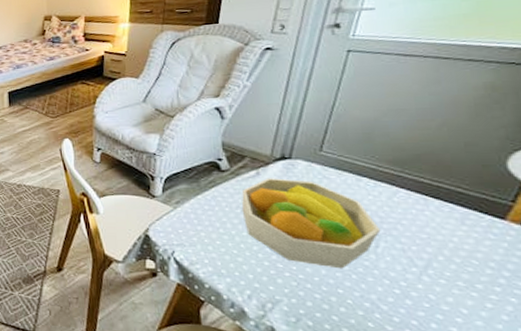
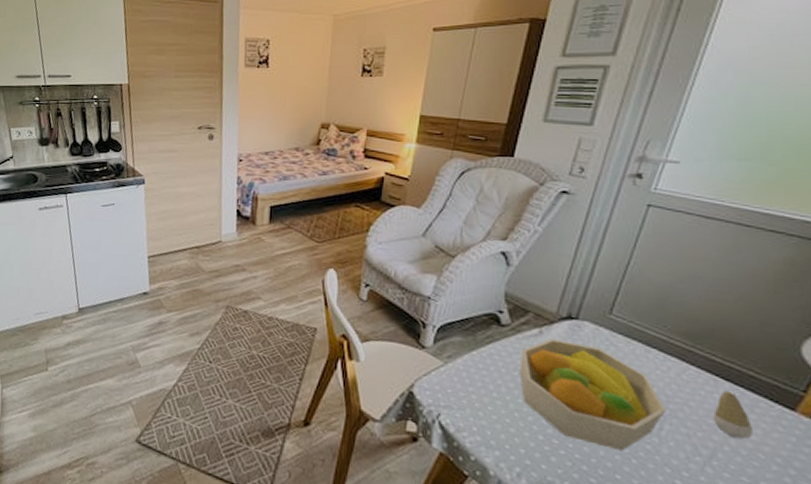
tooth: none [426,208,465,249] -> present [713,390,752,440]

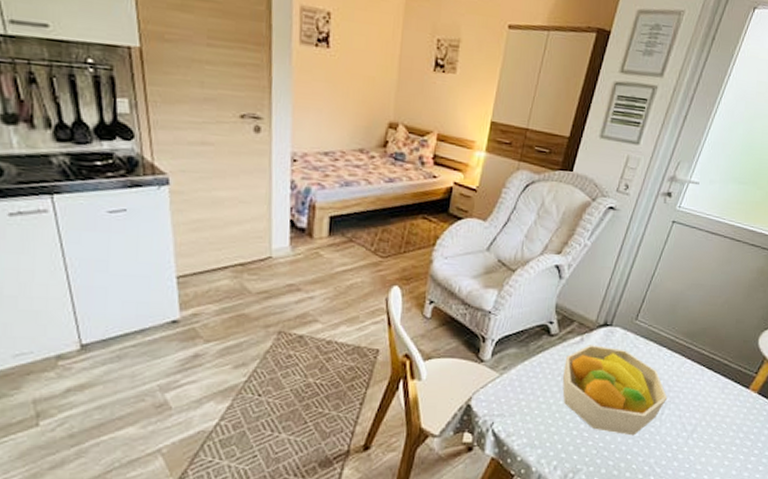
tooth: present [713,390,752,440] -> none [698,378,722,415]

